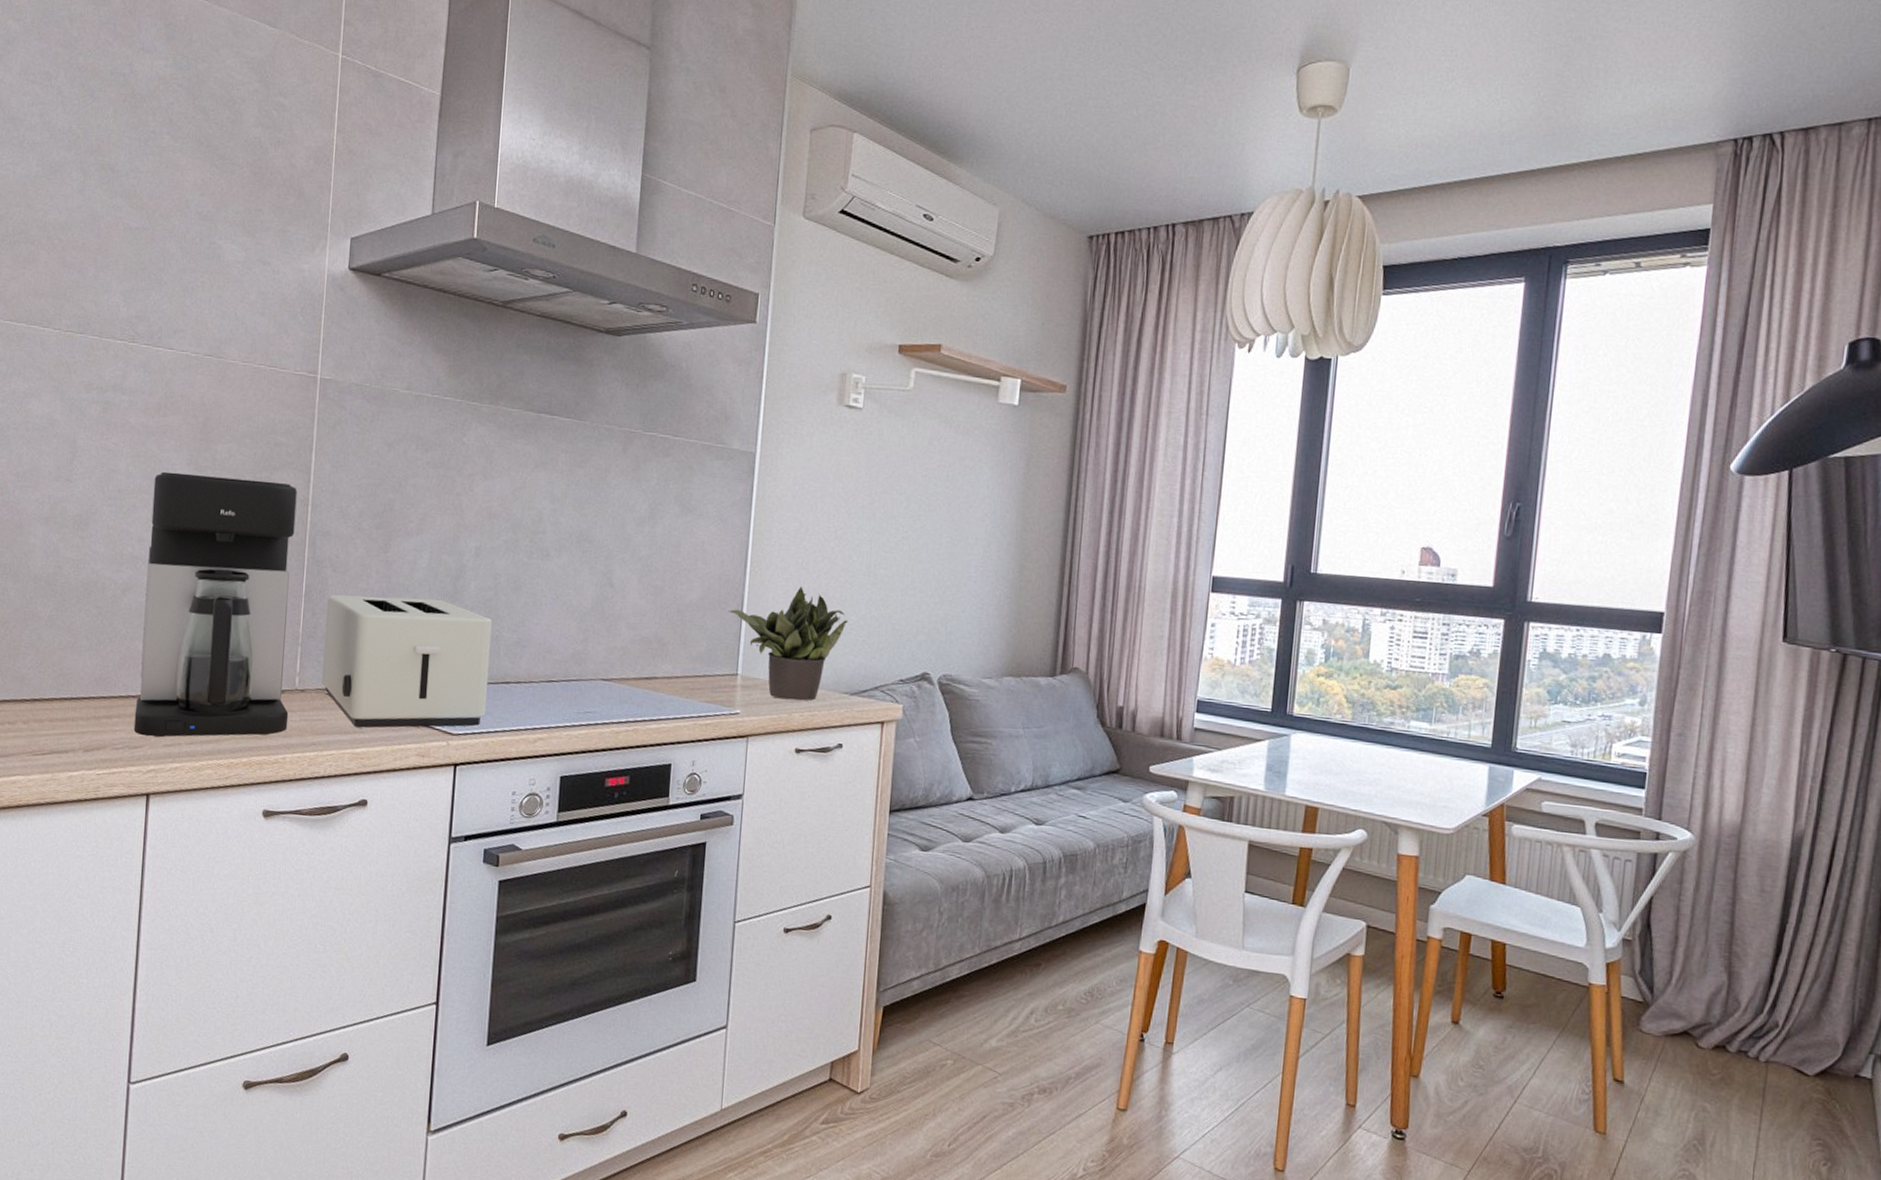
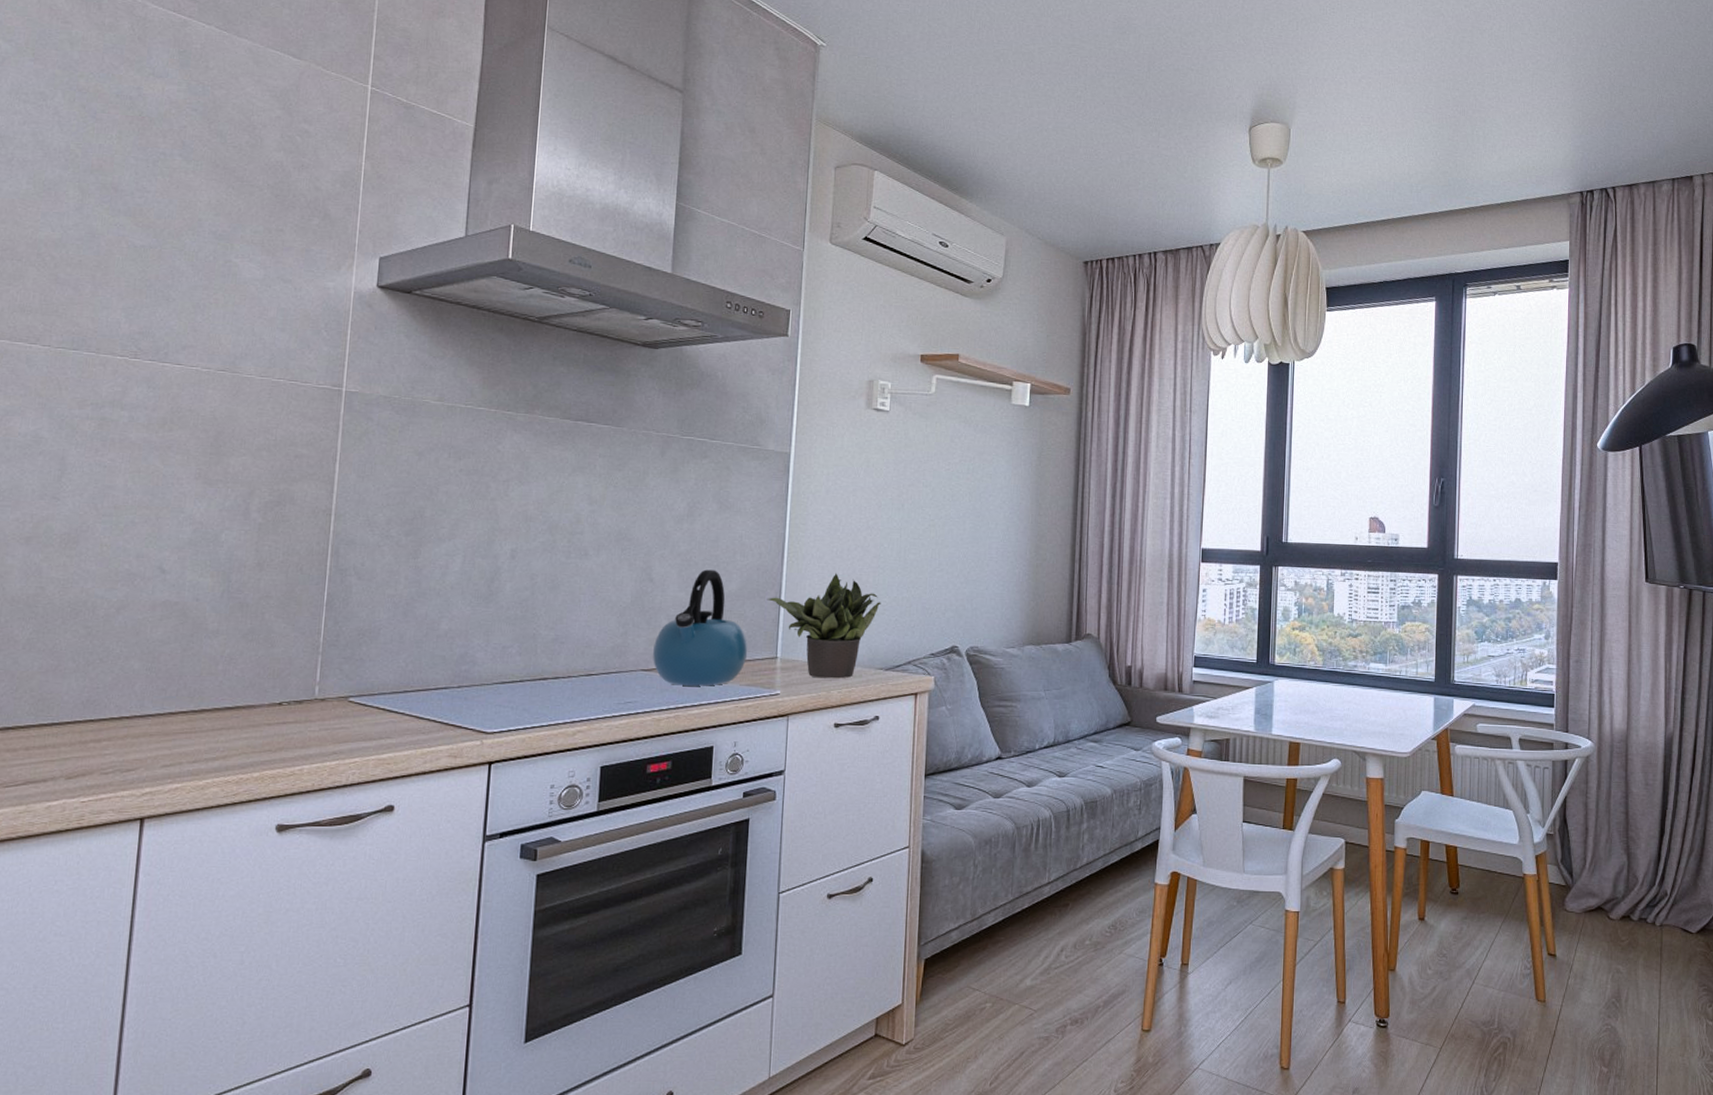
coffee maker: present [134,471,297,738] -> none [127,486,319,758]
toaster: present [322,594,492,729] -> none [344,601,529,733]
kettle: none [612,576,708,701] -> present [652,569,748,686]

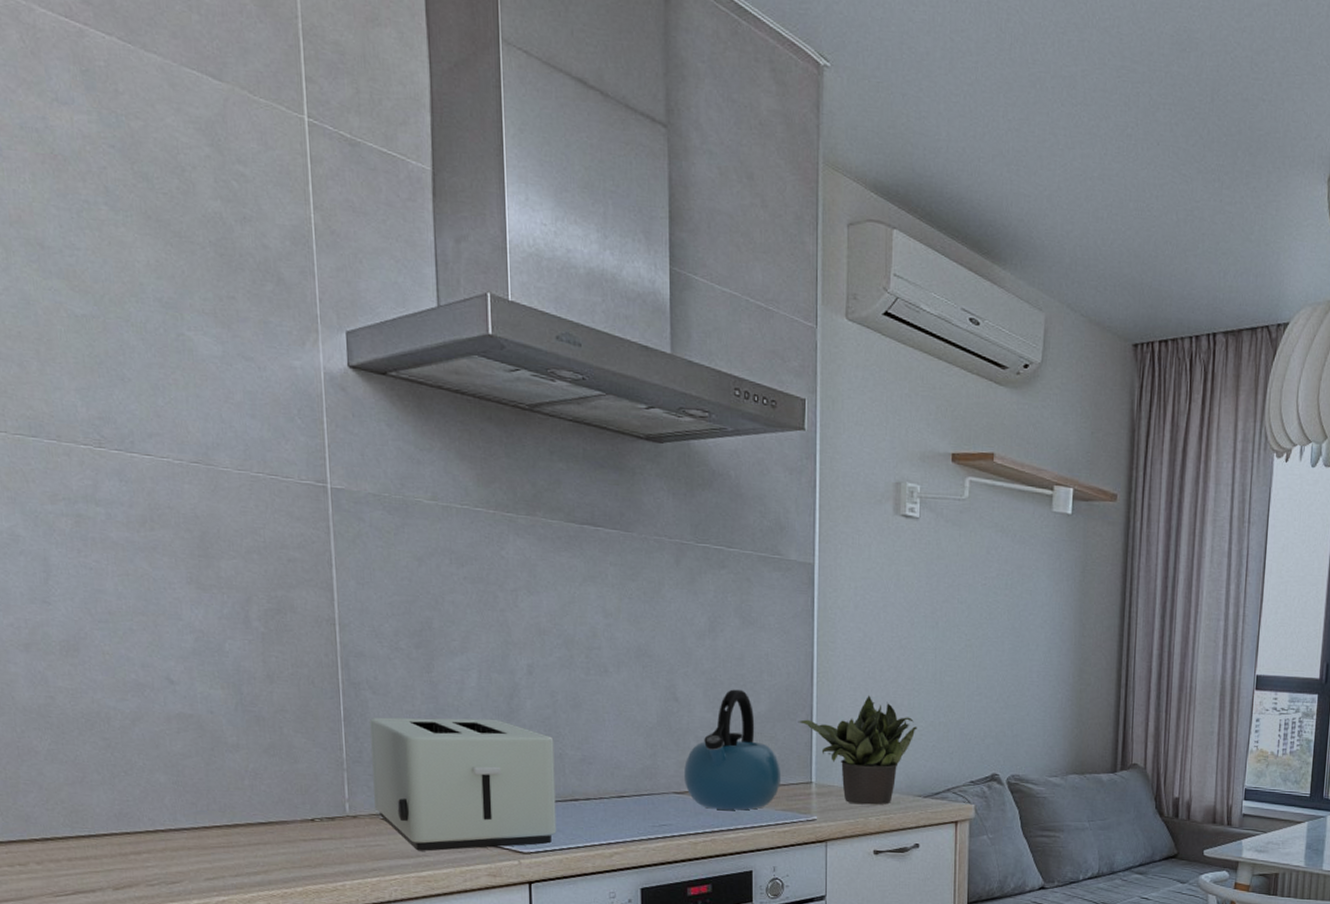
toaster: none [344,601,529,733] -> present [370,717,557,852]

